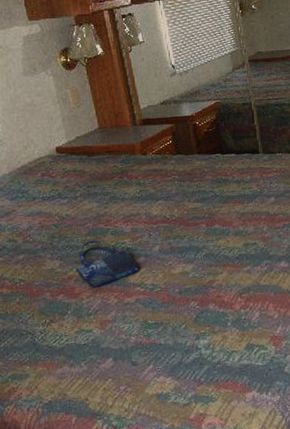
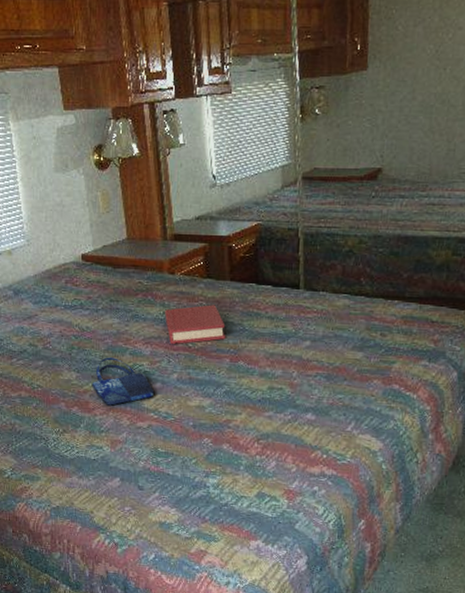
hardback book: none [141,177,199,218] -> present [165,304,225,344]

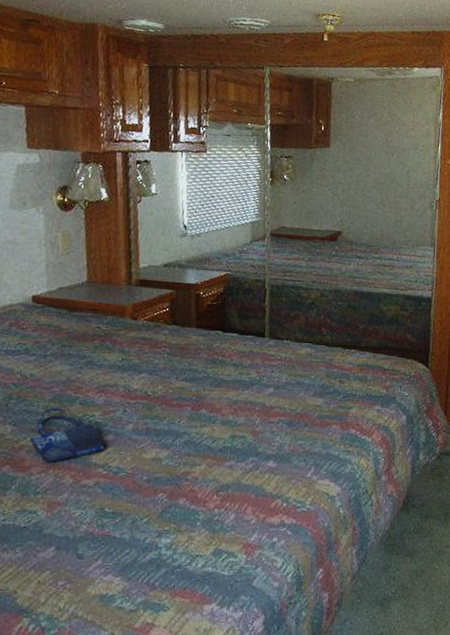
hardback book: present [165,304,225,344] -> none [123,351,189,392]

